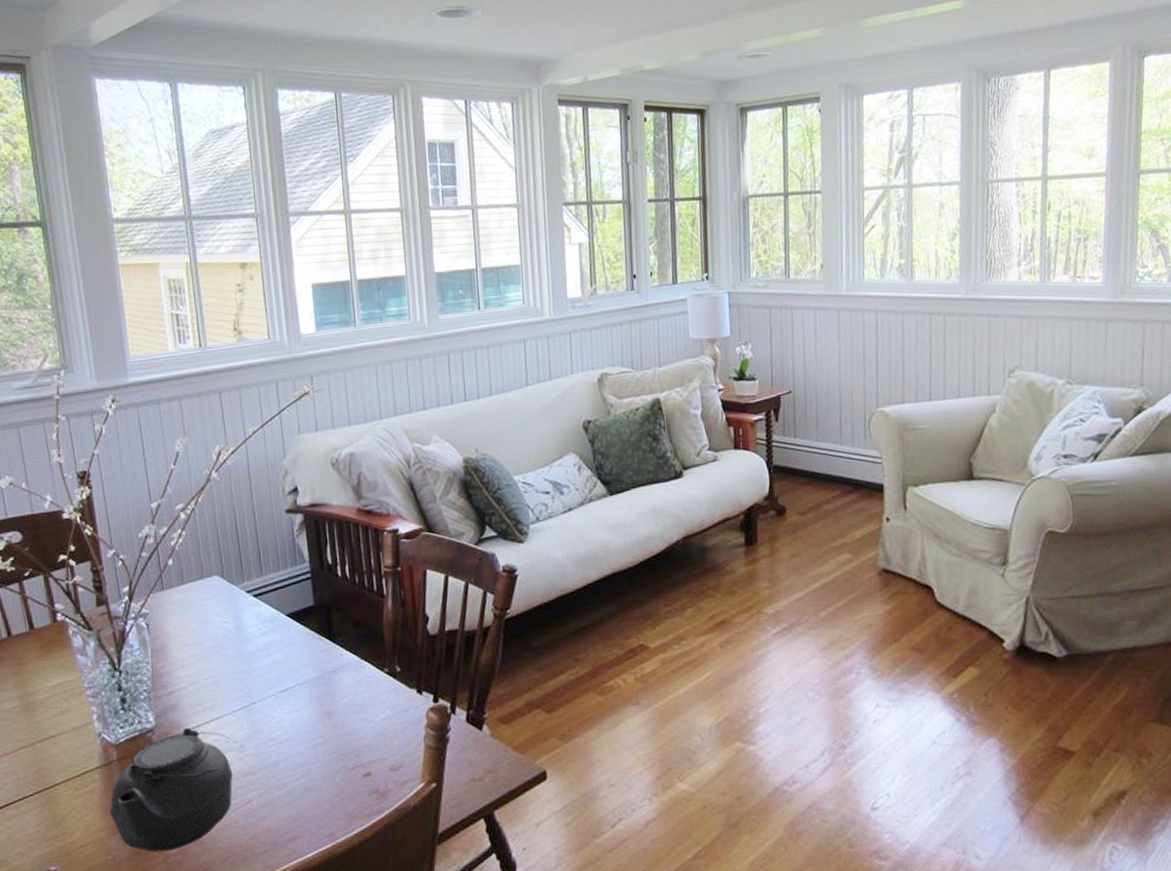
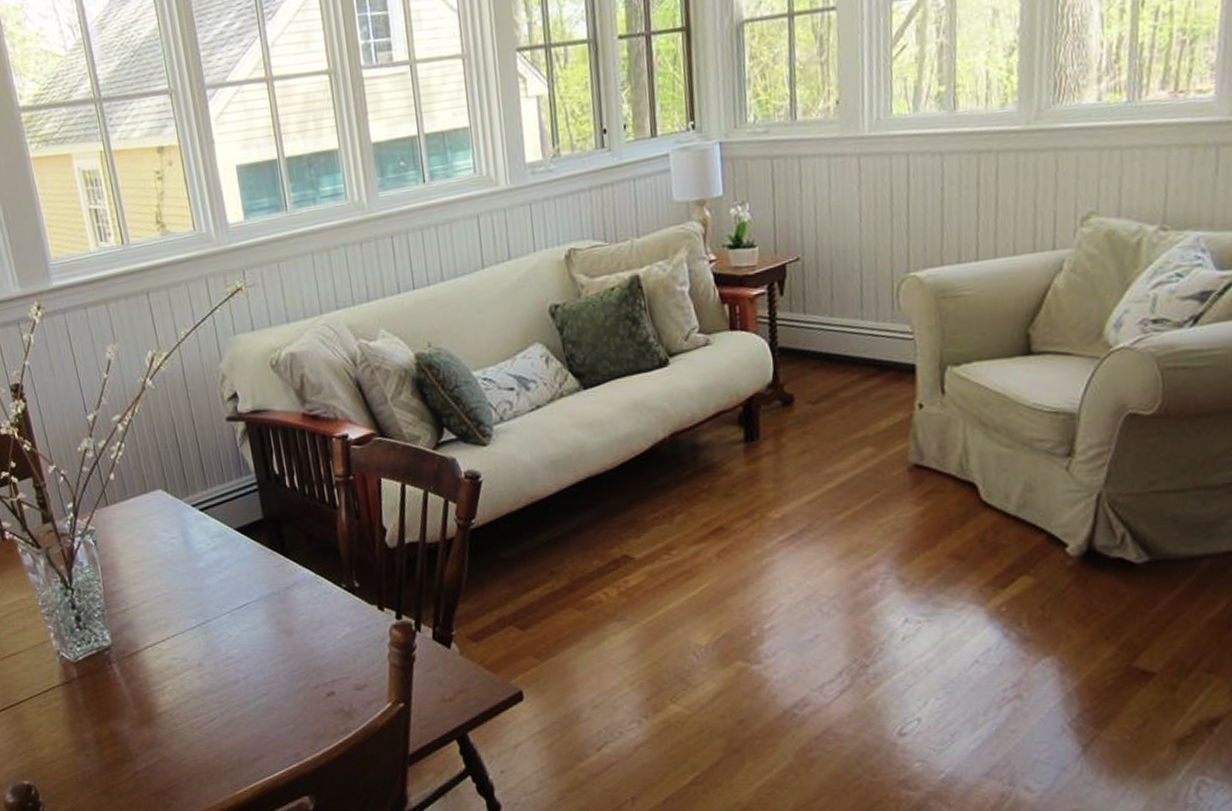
teapot: present [109,727,237,853] -> none [75,645,195,769]

